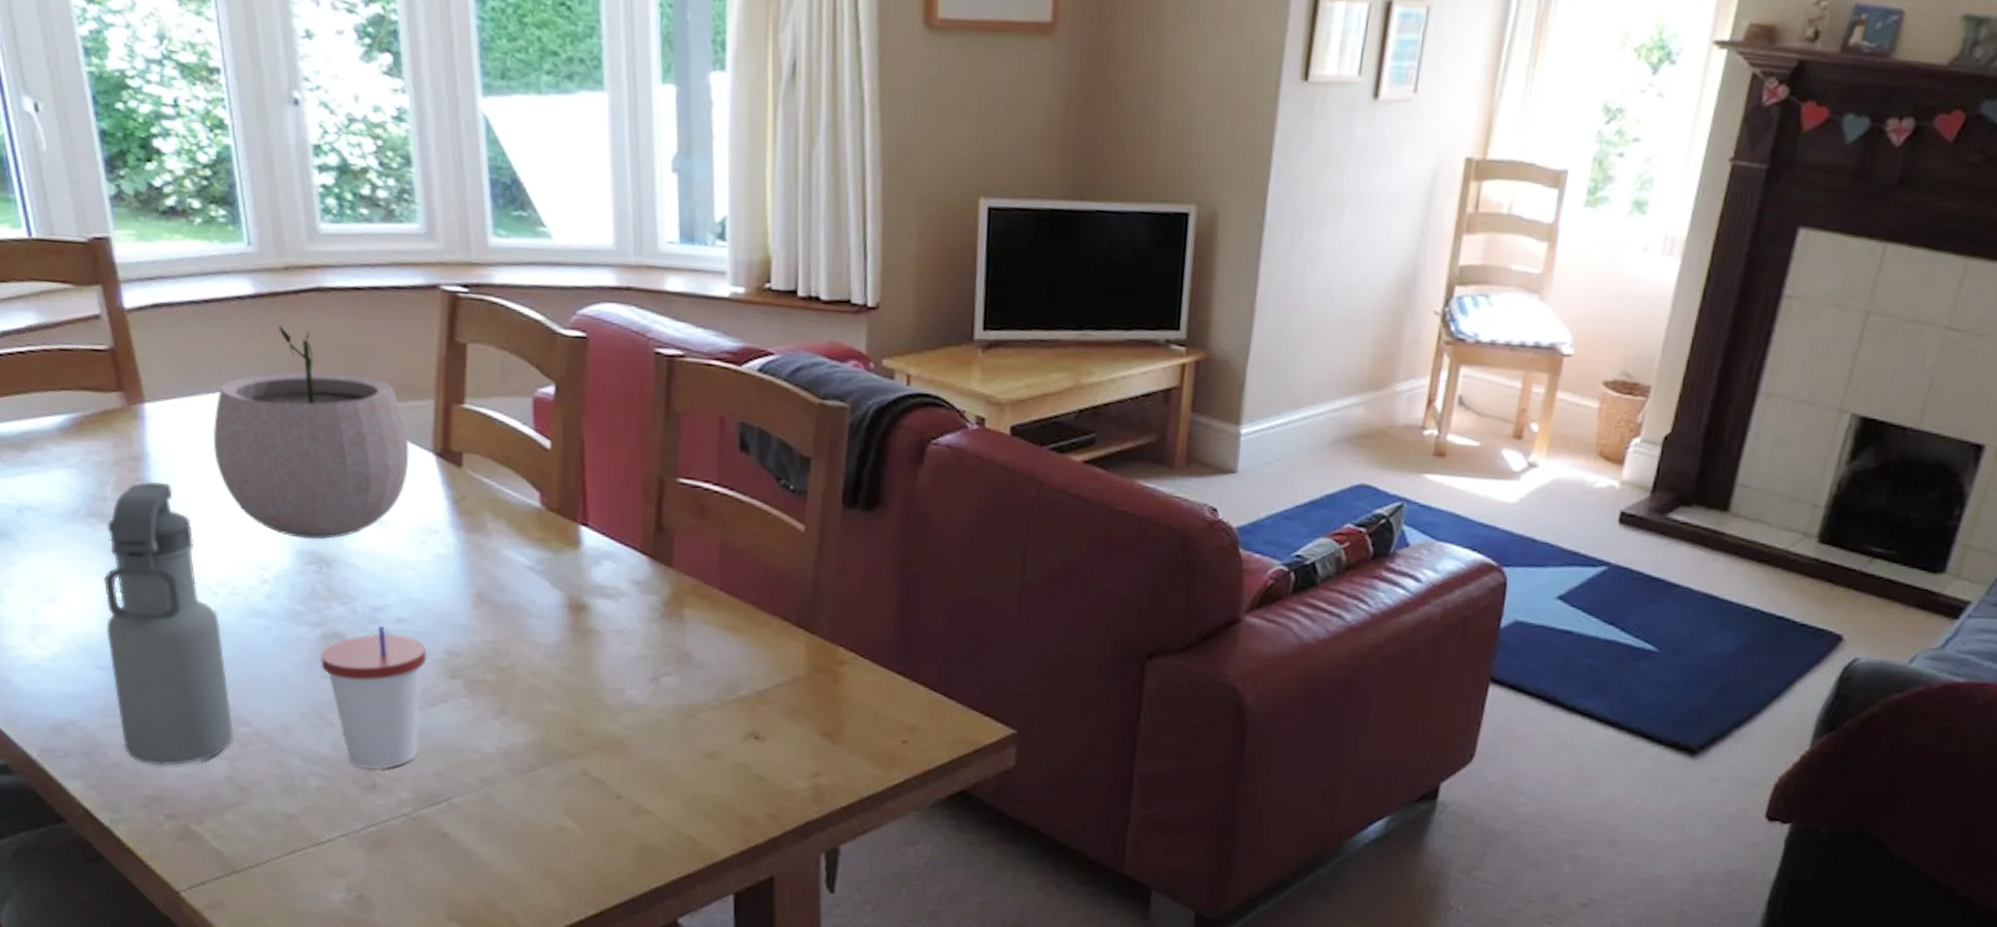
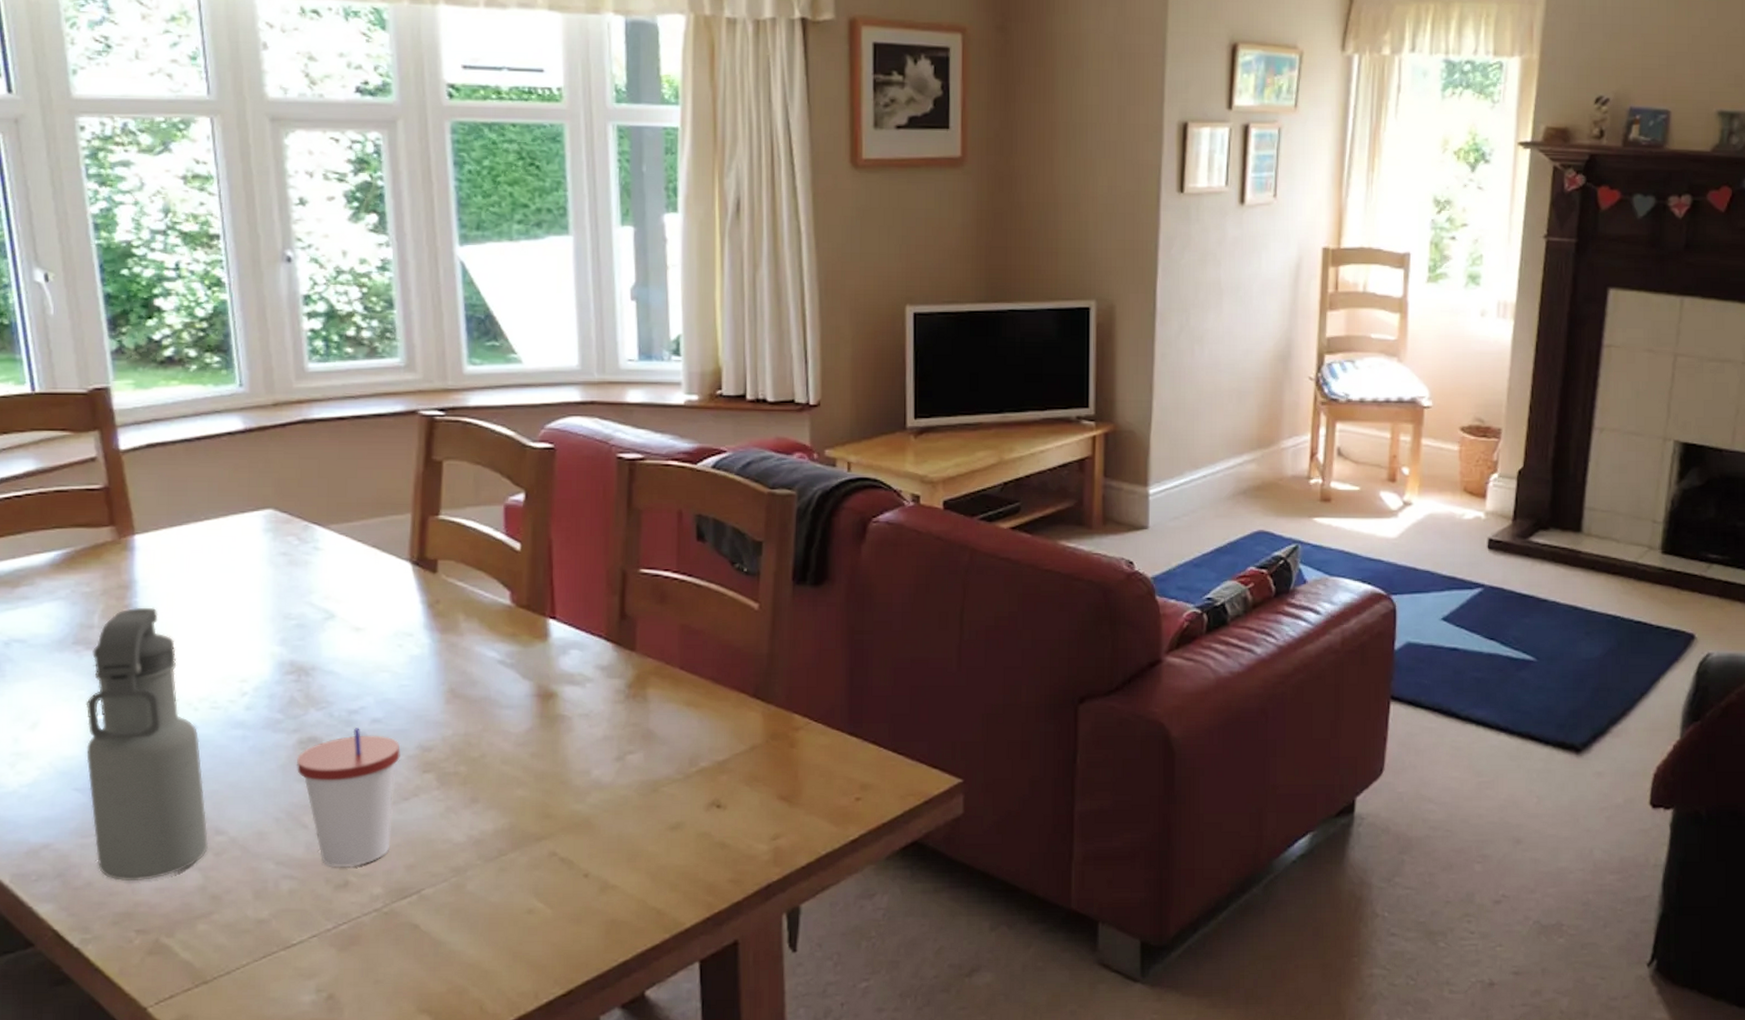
plant pot: present [213,326,409,540] -> none [199,456,387,650]

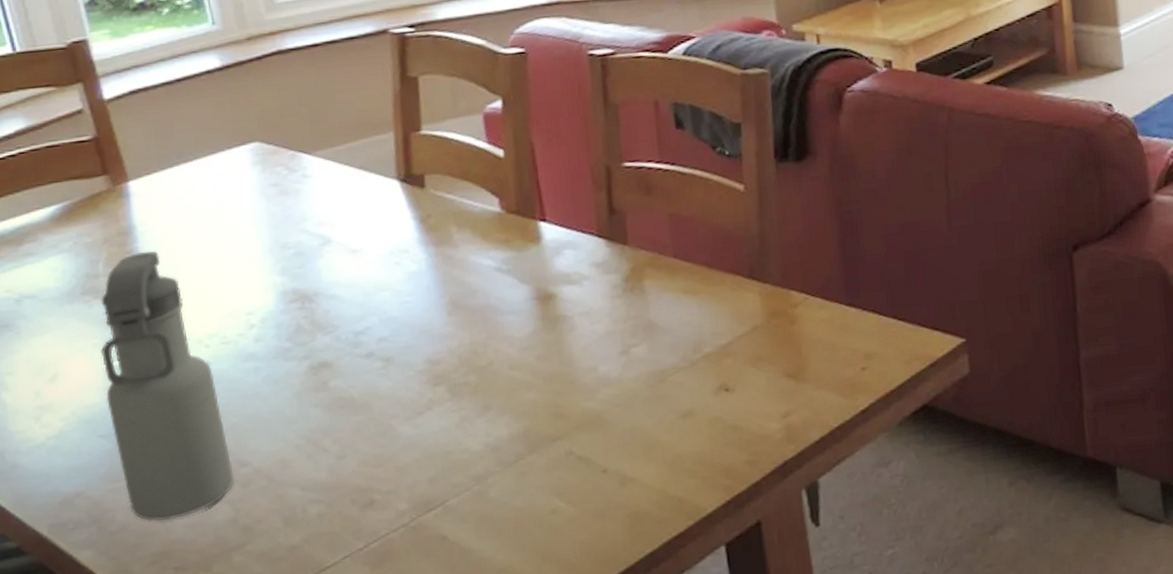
cup: present [297,728,401,868] -> none [310,348,410,487]

